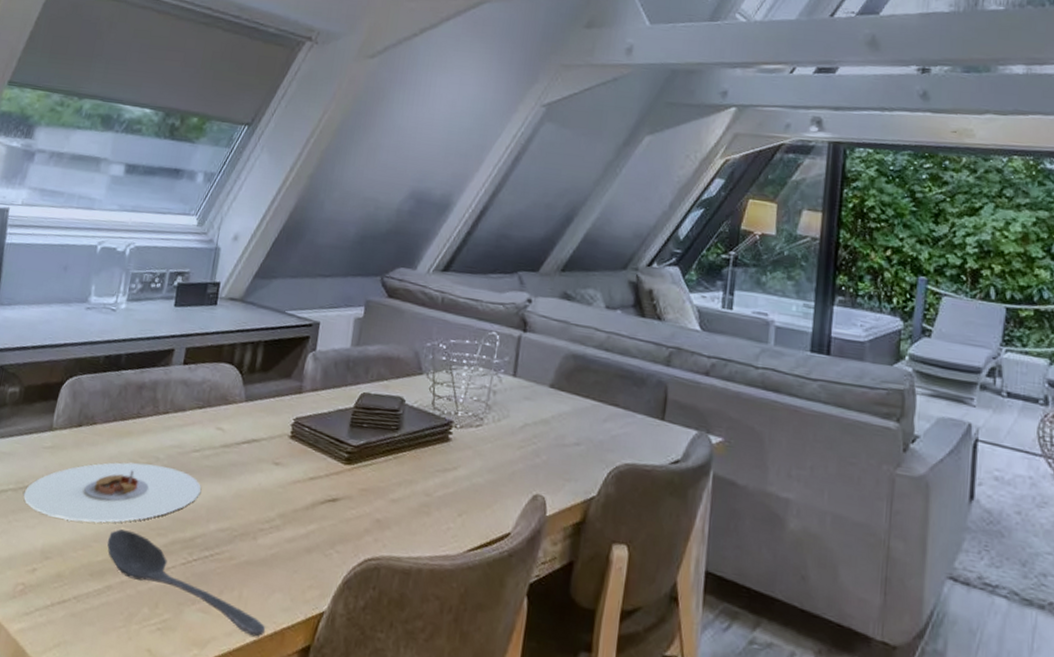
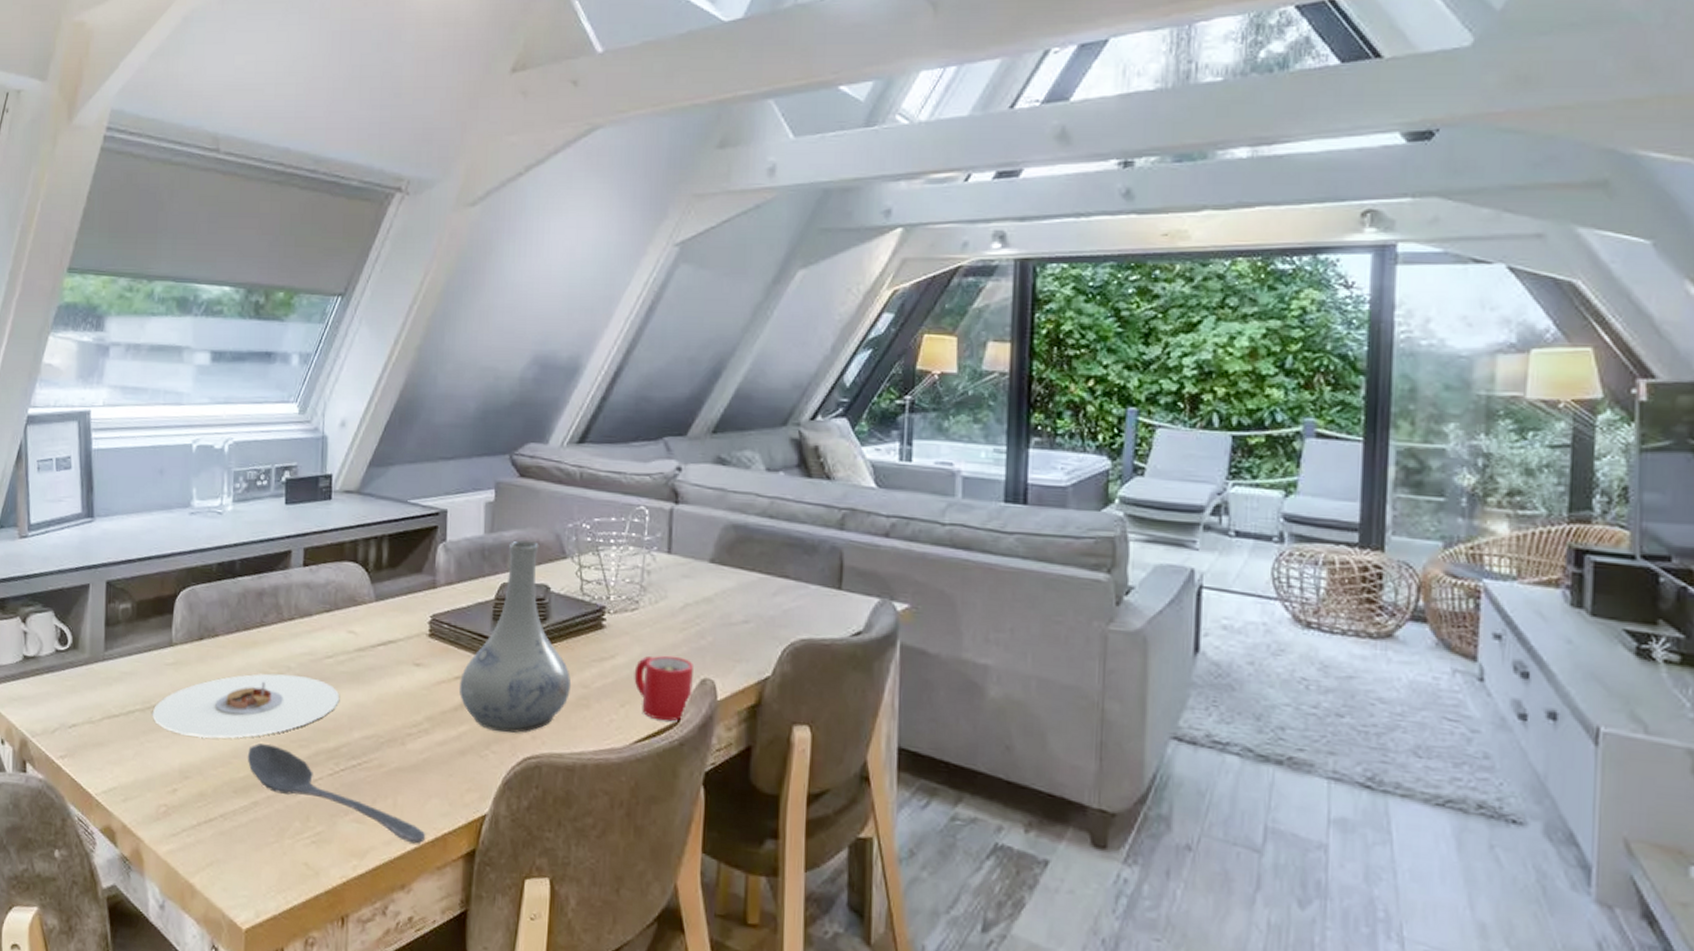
vase: none [312,355,416,535] -> present [460,540,572,733]
mug: none [472,470,527,533] -> present [634,655,693,721]

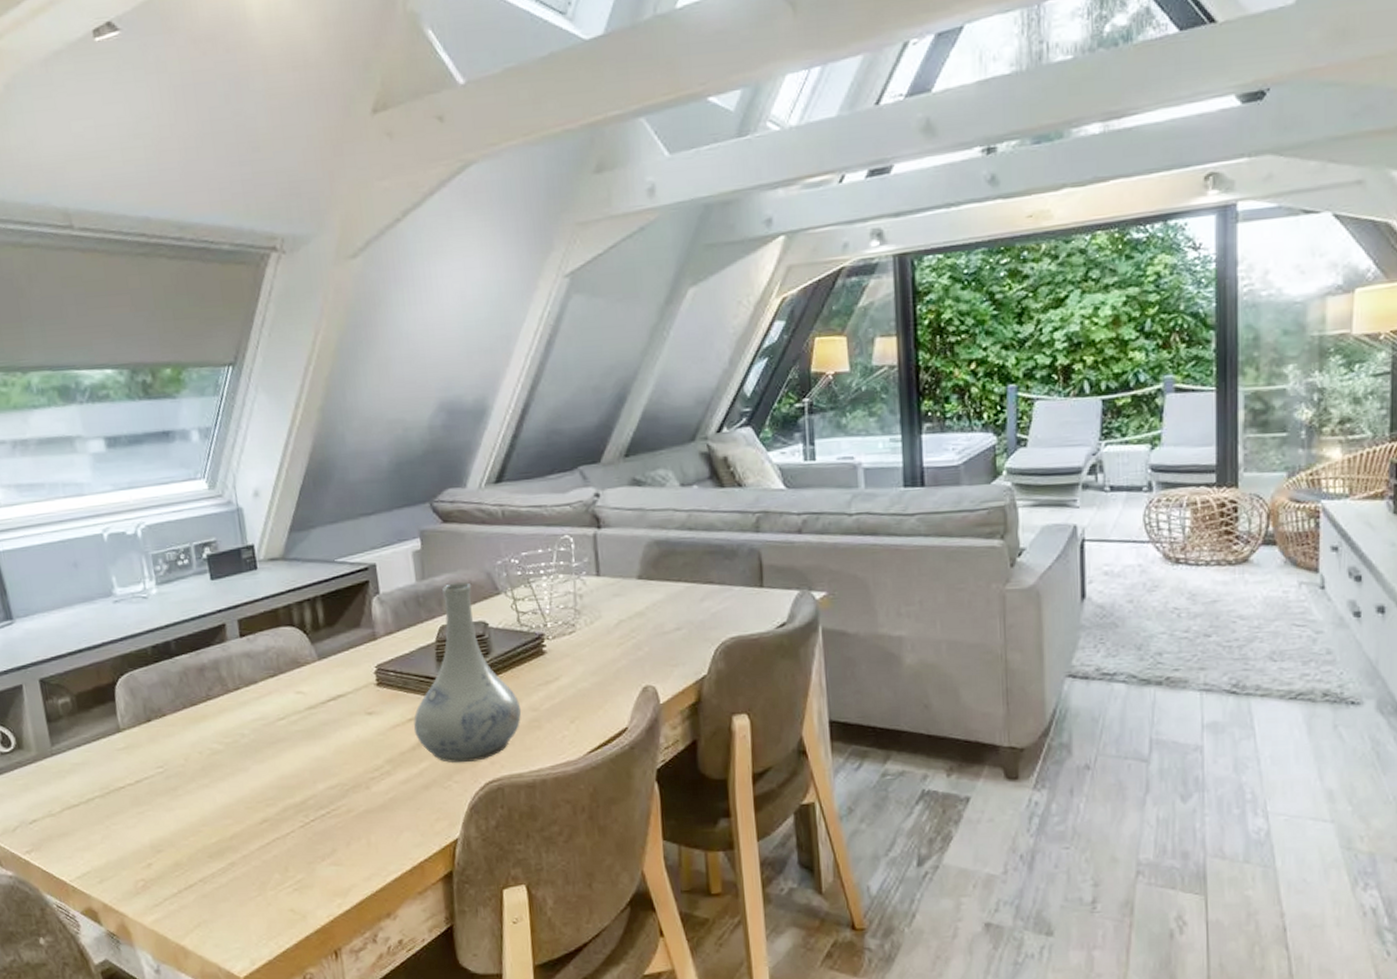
plate: present [152,673,340,738] -> none [112,740,299,813]
stirrer: present [247,743,426,844] -> none [216,808,403,876]
mug: present [634,655,693,721] -> none [579,669,637,730]

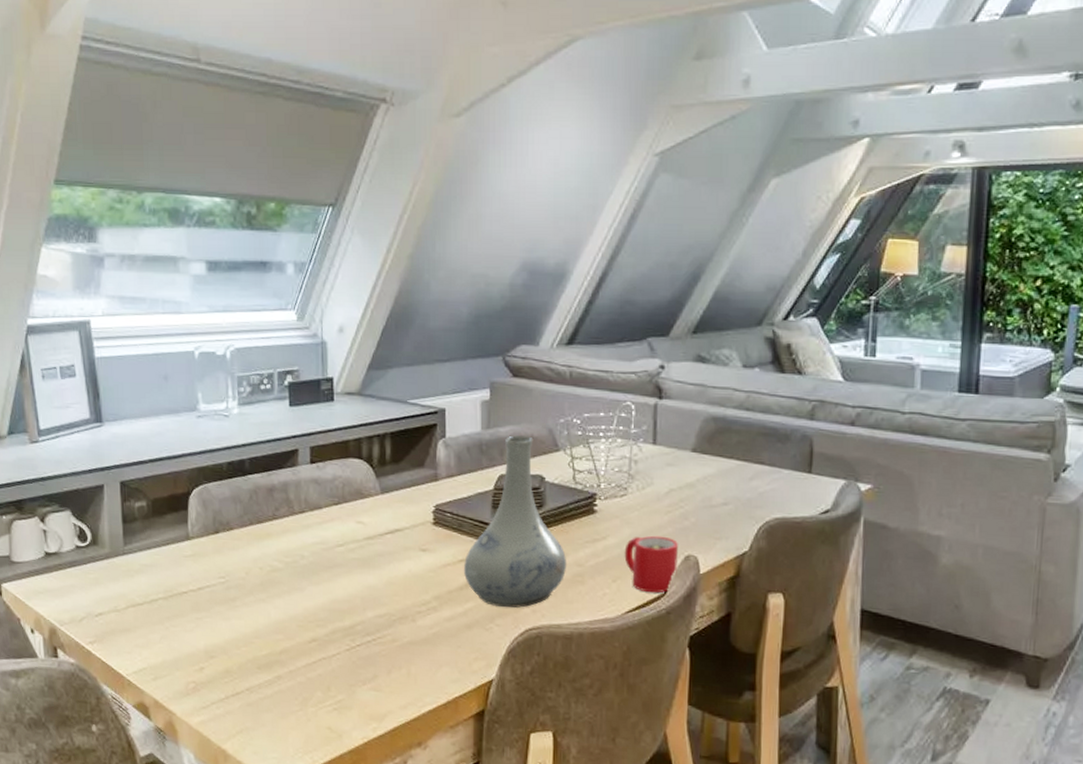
mug: none [579,669,637,730] -> present [624,535,678,593]

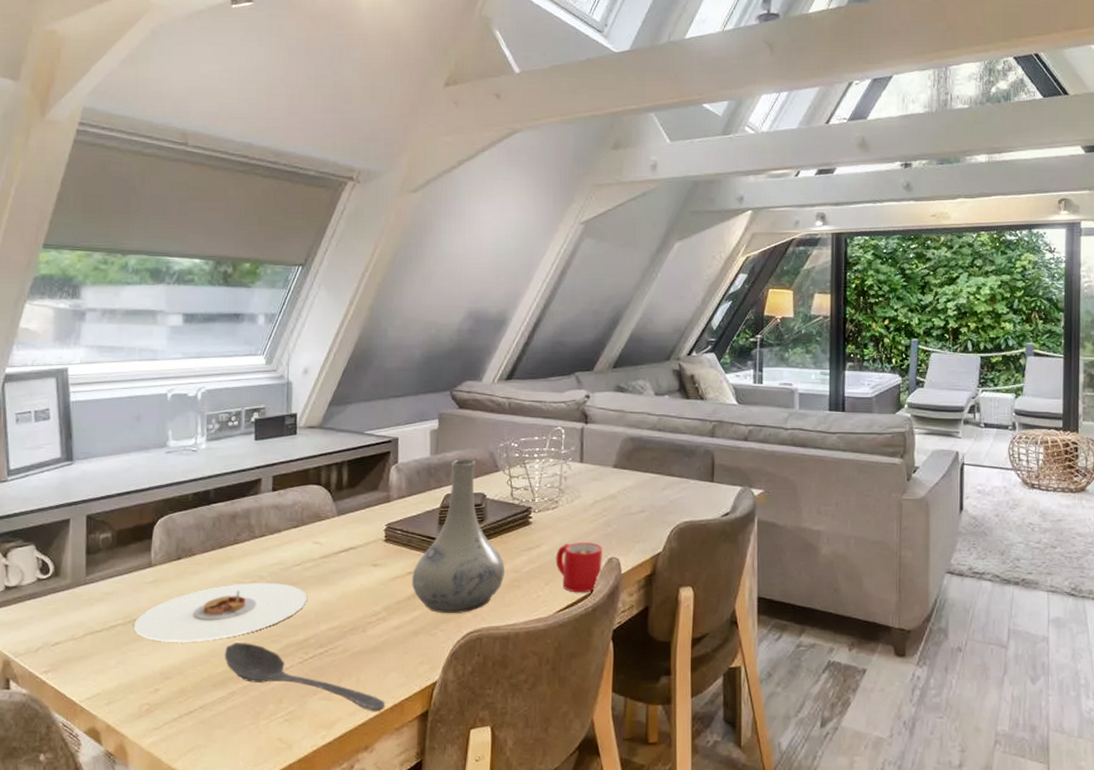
plate: none [174,561,353,621] -> present [133,582,308,642]
stirrer: none [268,625,439,707] -> present [224,643,386,712]

